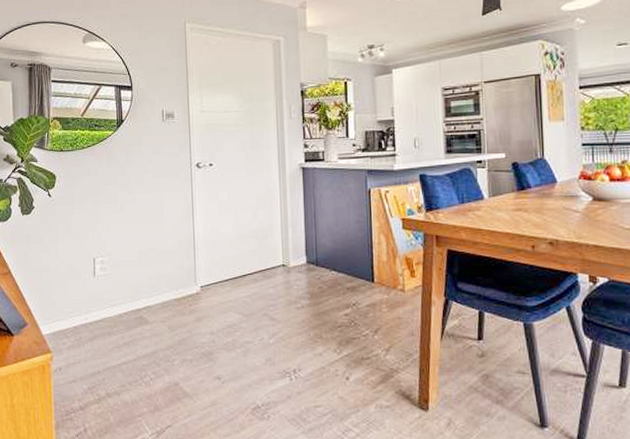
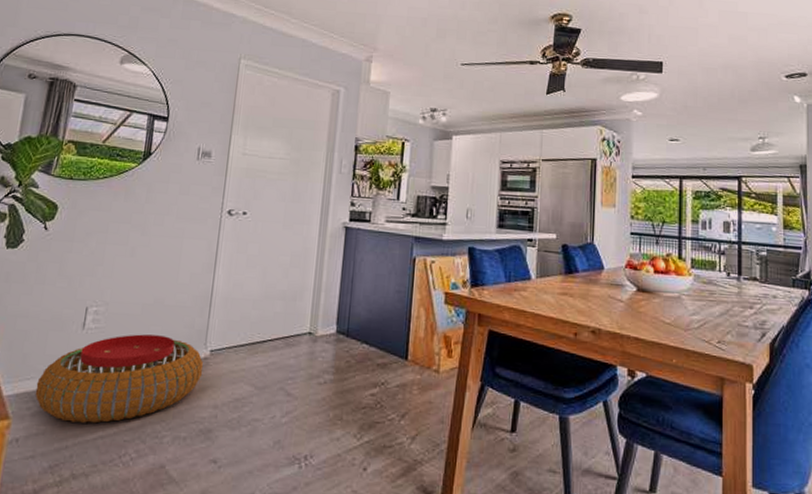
pouf: none [66,277,197,352] -> present [35,334,204,424]

